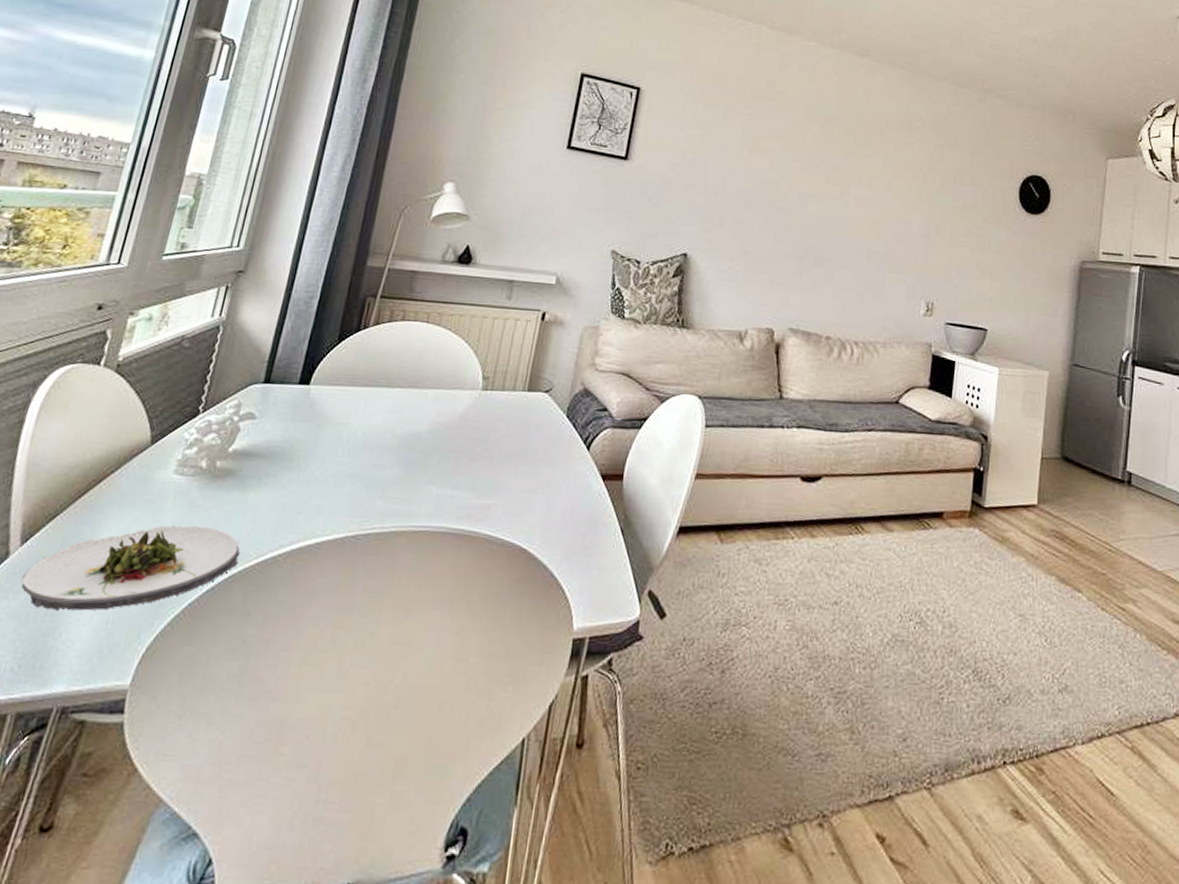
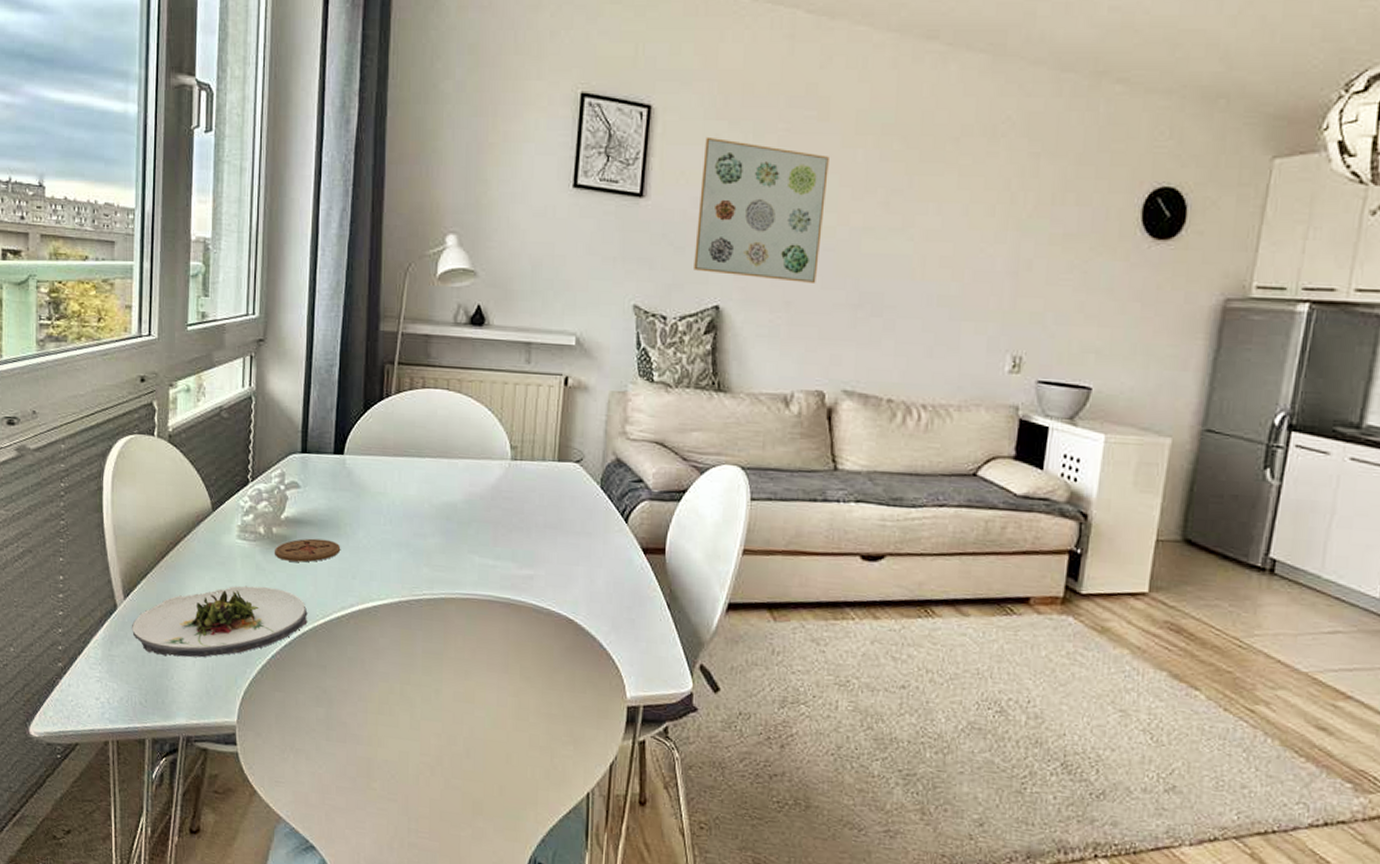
coaster: none [214,471,289,498] -> present [275,538,340,563]
wall art: none [667,115,784,237] -> present [694,136,829,283]

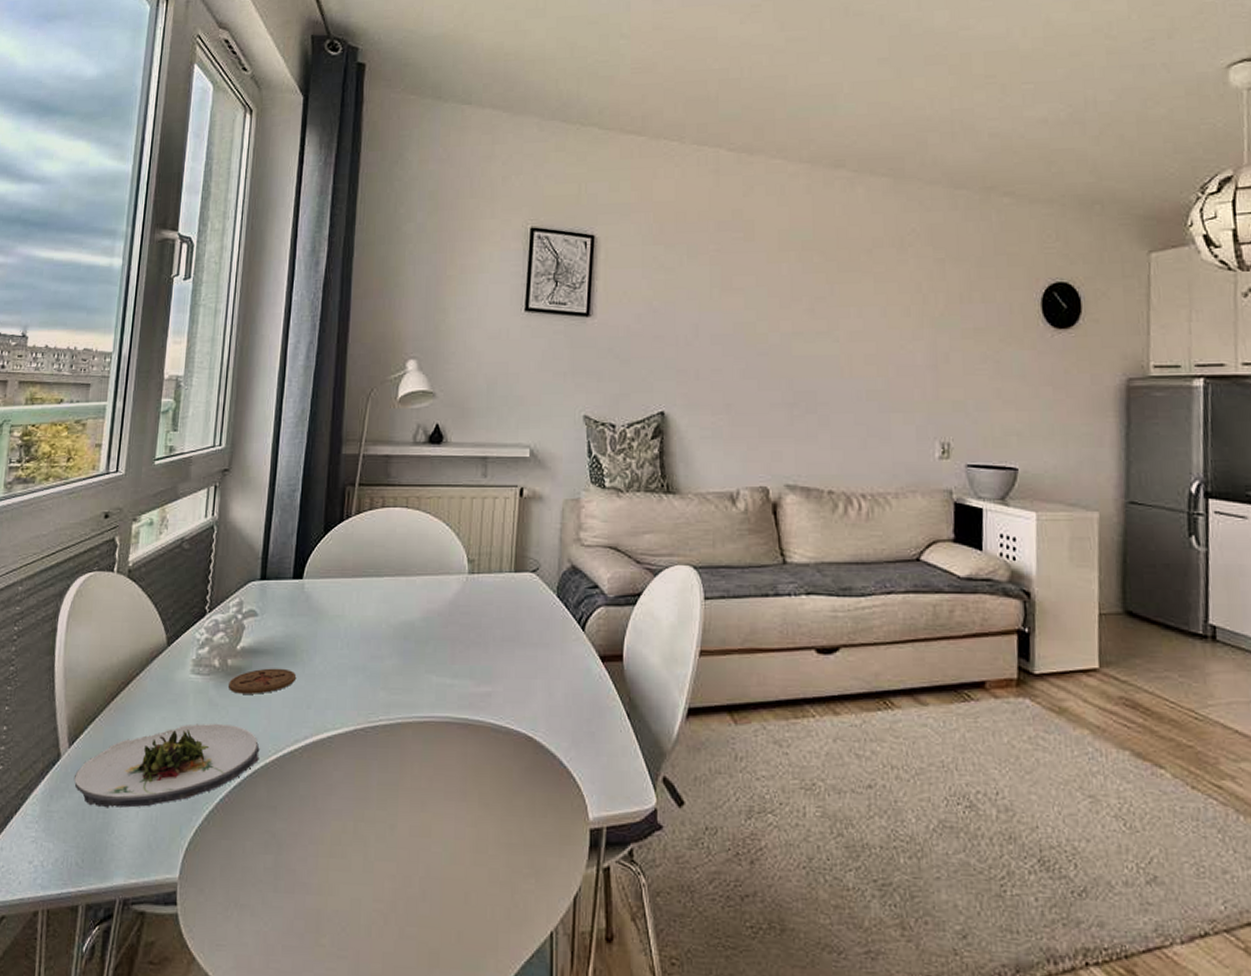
wall art: present [694,136,829,283] -> none [639,260,757,386]

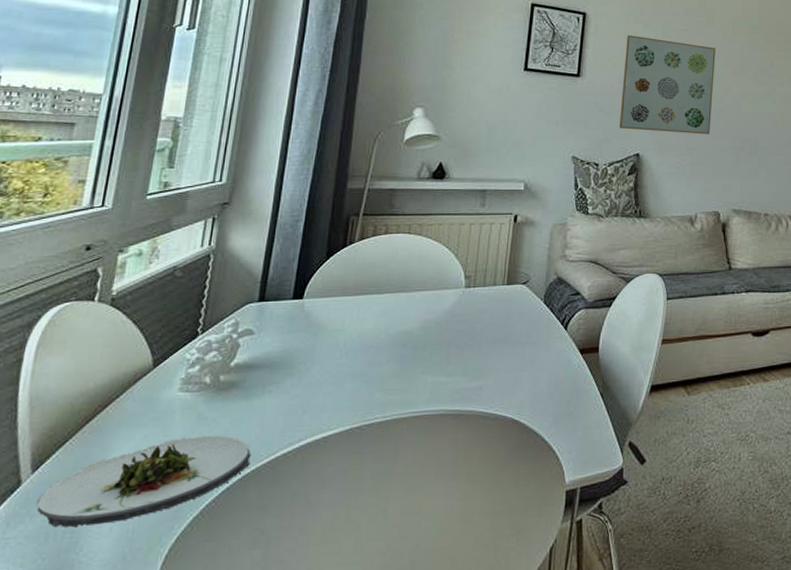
coaster: present [229,668,296,694] -> none [220,380,292,406]
wall art: none [639,260,757,386] -> present [619,34,716,134]

